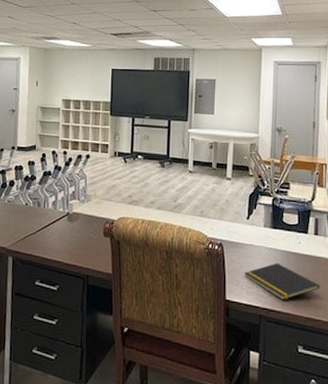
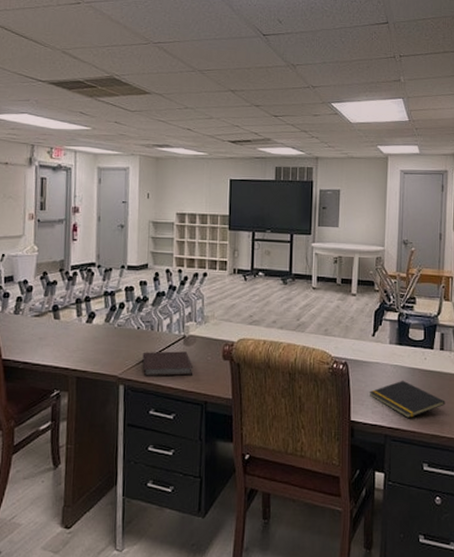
notebook: none [29,226,77,251] -> present [142,351,194,377]

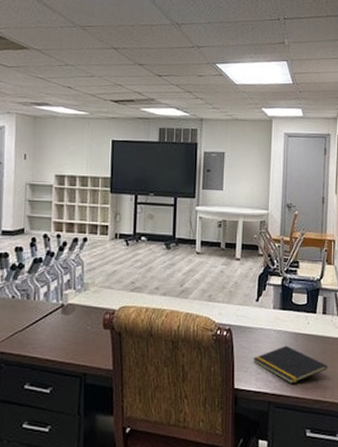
notebook: present [142,351,194,377] -> none [17,321,72,348]

